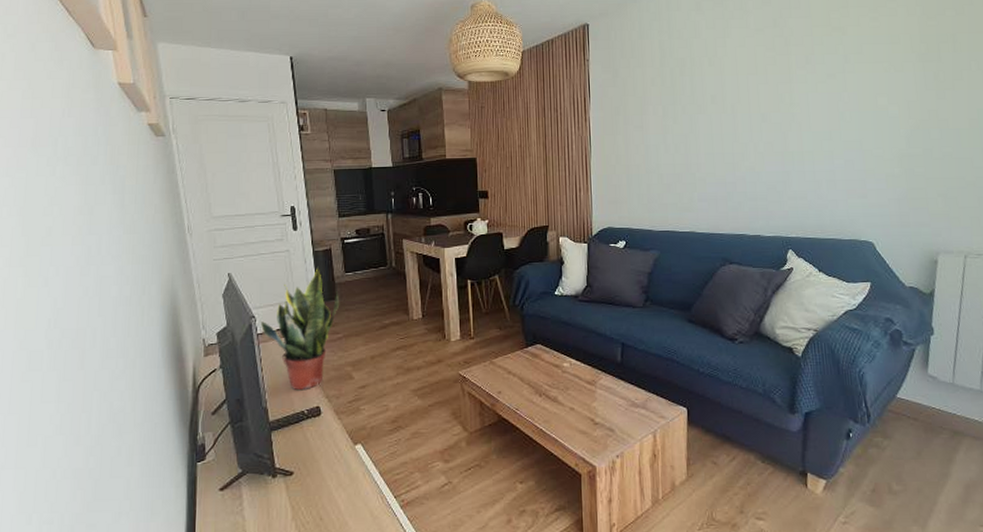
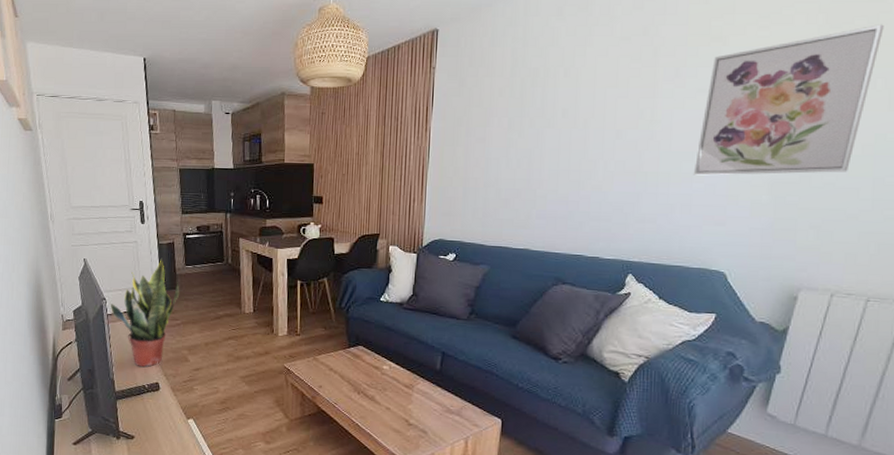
wall art: none [833,15,969,153] -> present [693,24,884,176]

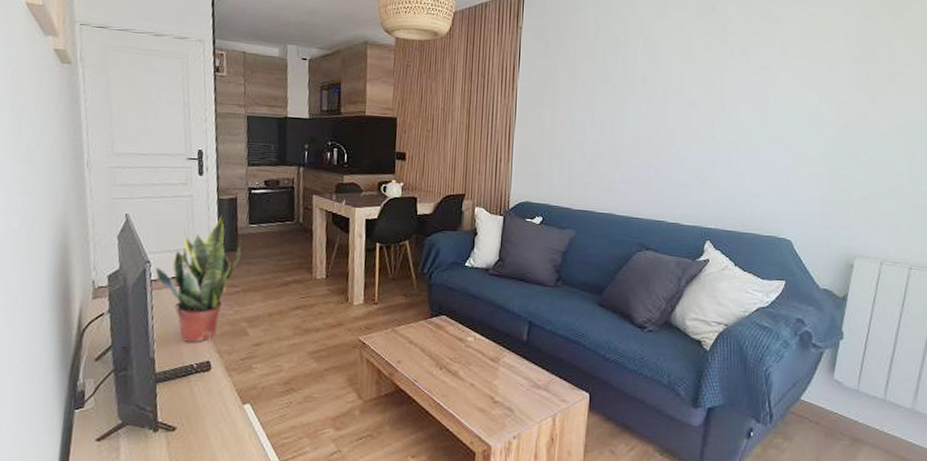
wall art: present [693,24,884,176] -> none [760,19,907,149]

